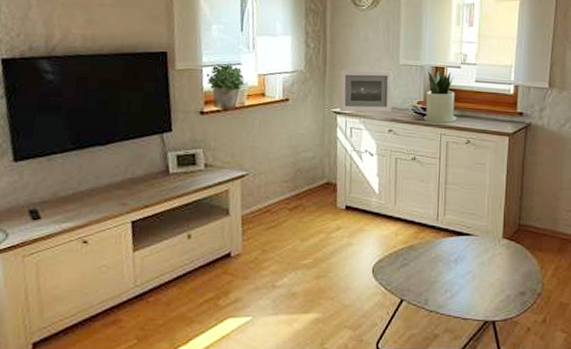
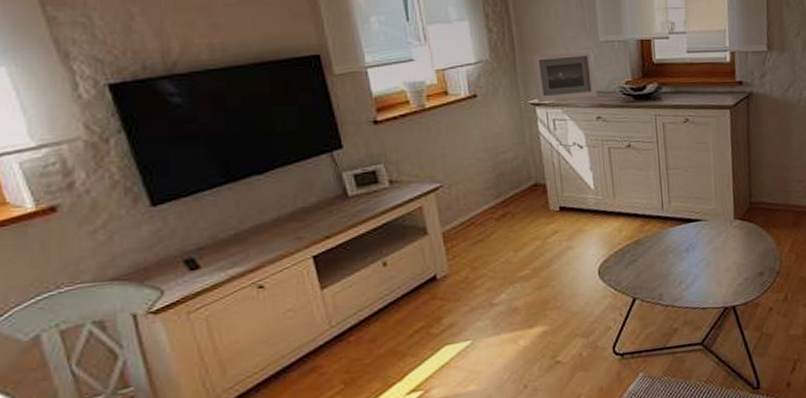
potted plant: present [206,63,245,110] -> none [373,60,421,116]
planter: present [423,71,457,124] -> none [632,43,671,104]

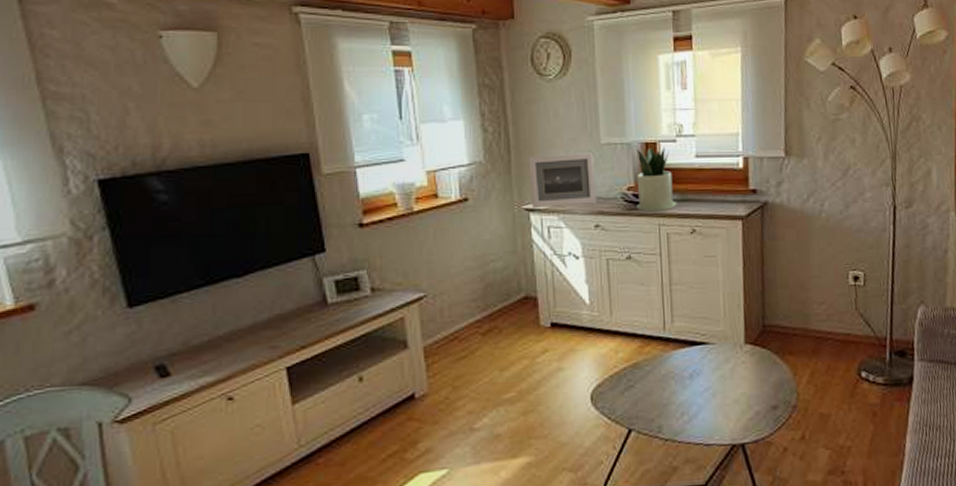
planter: none [632,43,671,104] -> present [636,147,677,212]

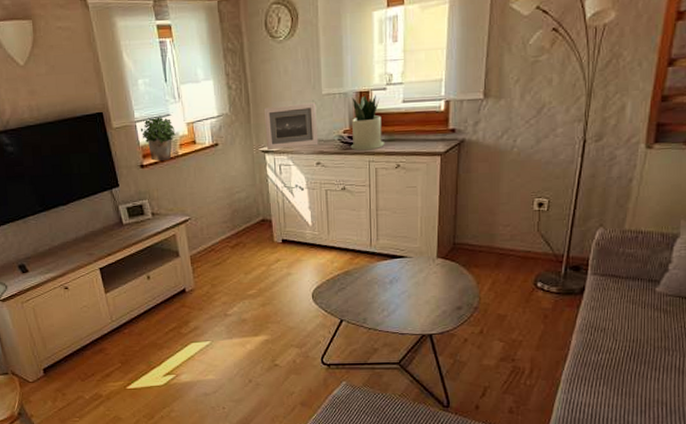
potted plant: none [361,160,411,219] -> present [140,115,176,162]

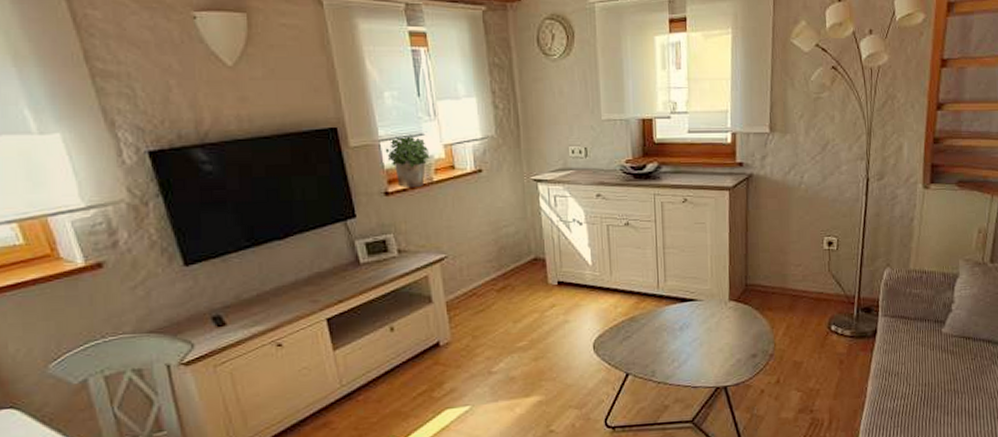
picture frame: present [263,102,319,151] -> none [535,128,599,180]
planter: present [350,95,385,151] -> none [633,123,671,183]

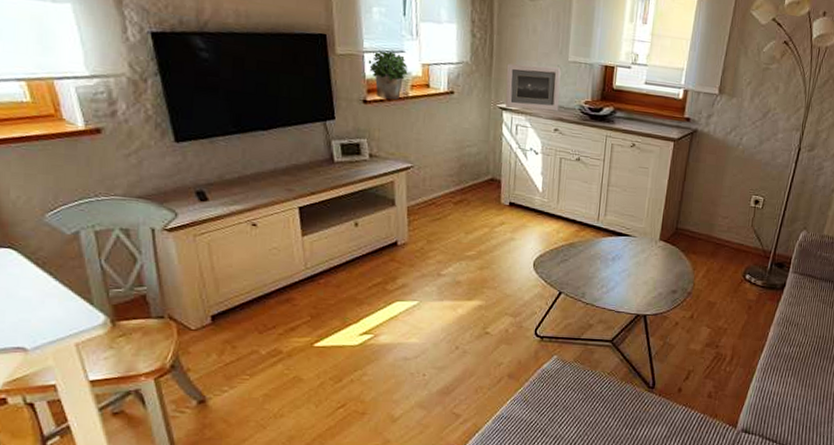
picture frame: none [535,128,599,180] -> present [505,63,561,112]

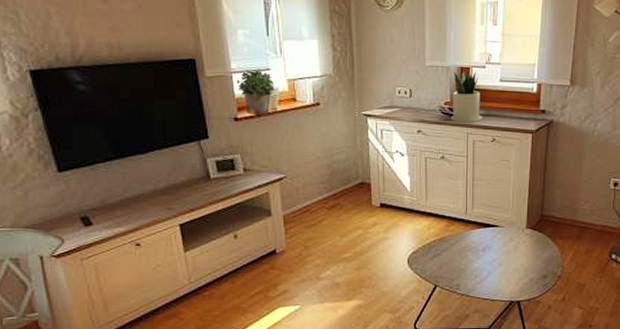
picture frame: present [505,63,561,112] -> none [368,72,421,115]
planter: none [590,70,624,126] -> present [450,71,482,123]

